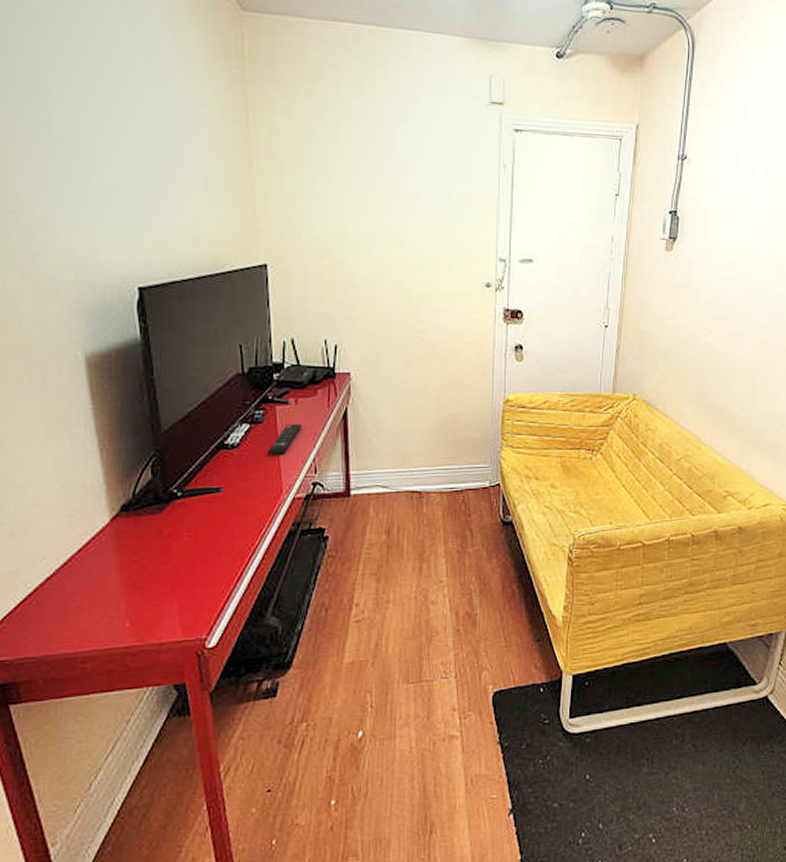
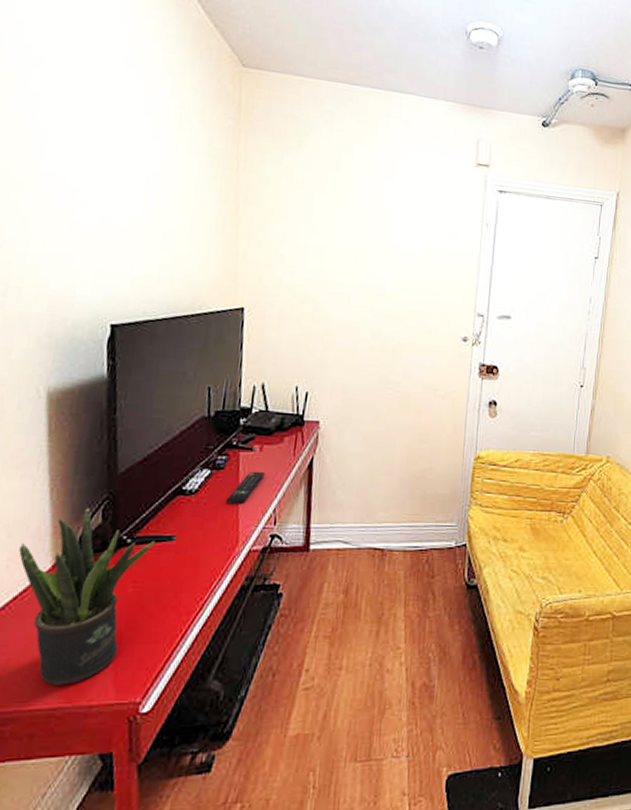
potted plant: none [78,465,204,627] -> present [19,508,156,685]

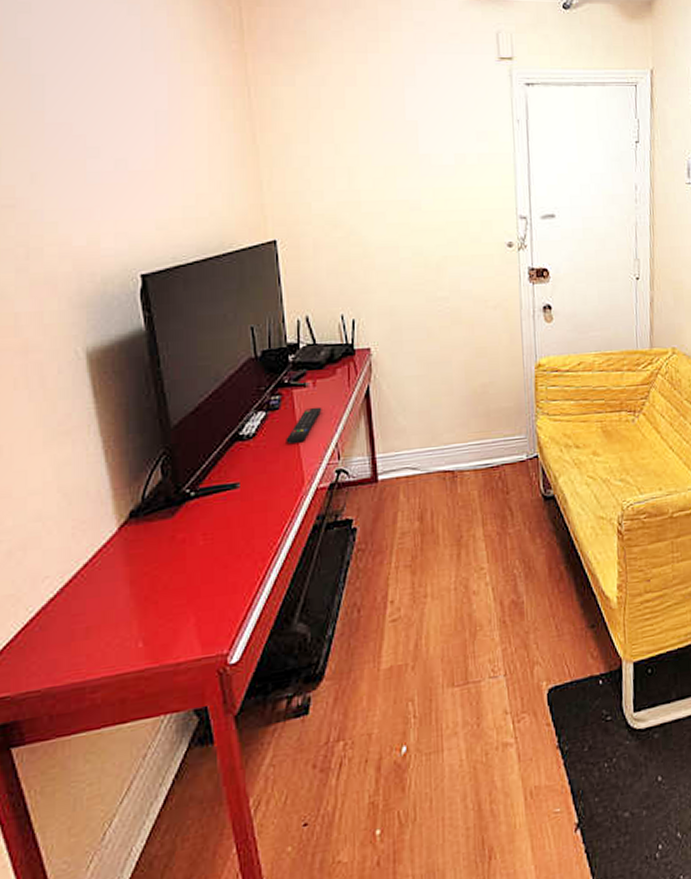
potted plant: present [19,508,156,685] -> none [82,465,220,648]

